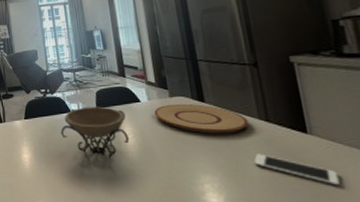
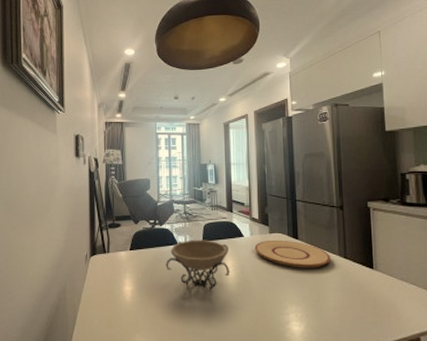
cell phone: present [254,153,340,186] -> none [332,286,391,314]

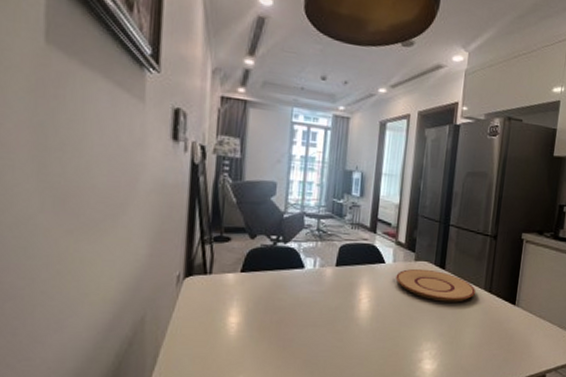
decorative bowl: present [166,240,230,290] -> none [286,263,366,324]

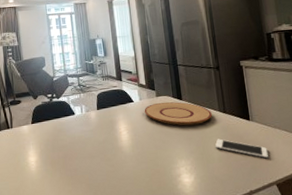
cell phone: none [470,322,526,351] -> present [215,139,269,159]

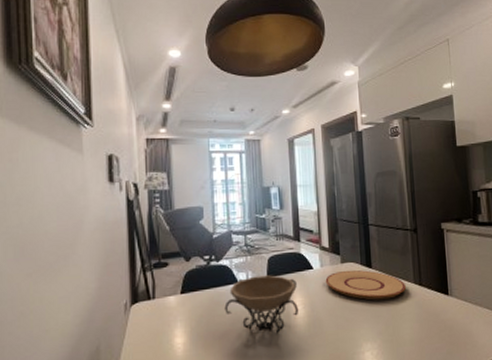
decorative bowl: none [65,108,124,153] -> present [224,275,299,334]
cell phone: present [215,139,269,159] -> none [408,317,467,342]

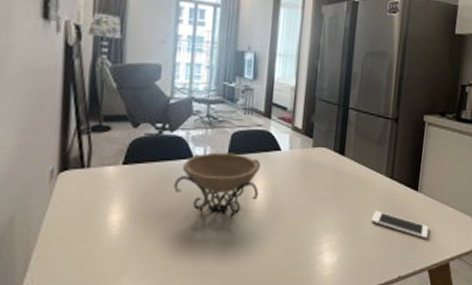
plate: present [325,270,407,300] -> none [292,155,377,190]
cell phone: none [408,317,467,342] -> present [371,210,429,239]

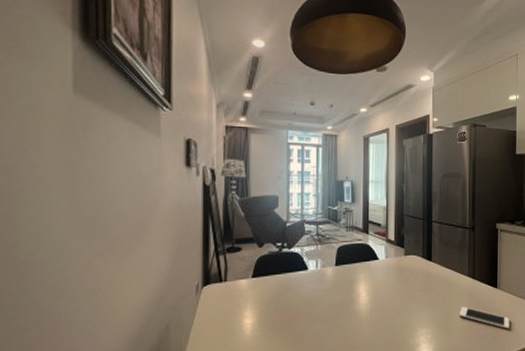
decorative bowl: present [173,152,261,218] -> none [293,263,363,318]

